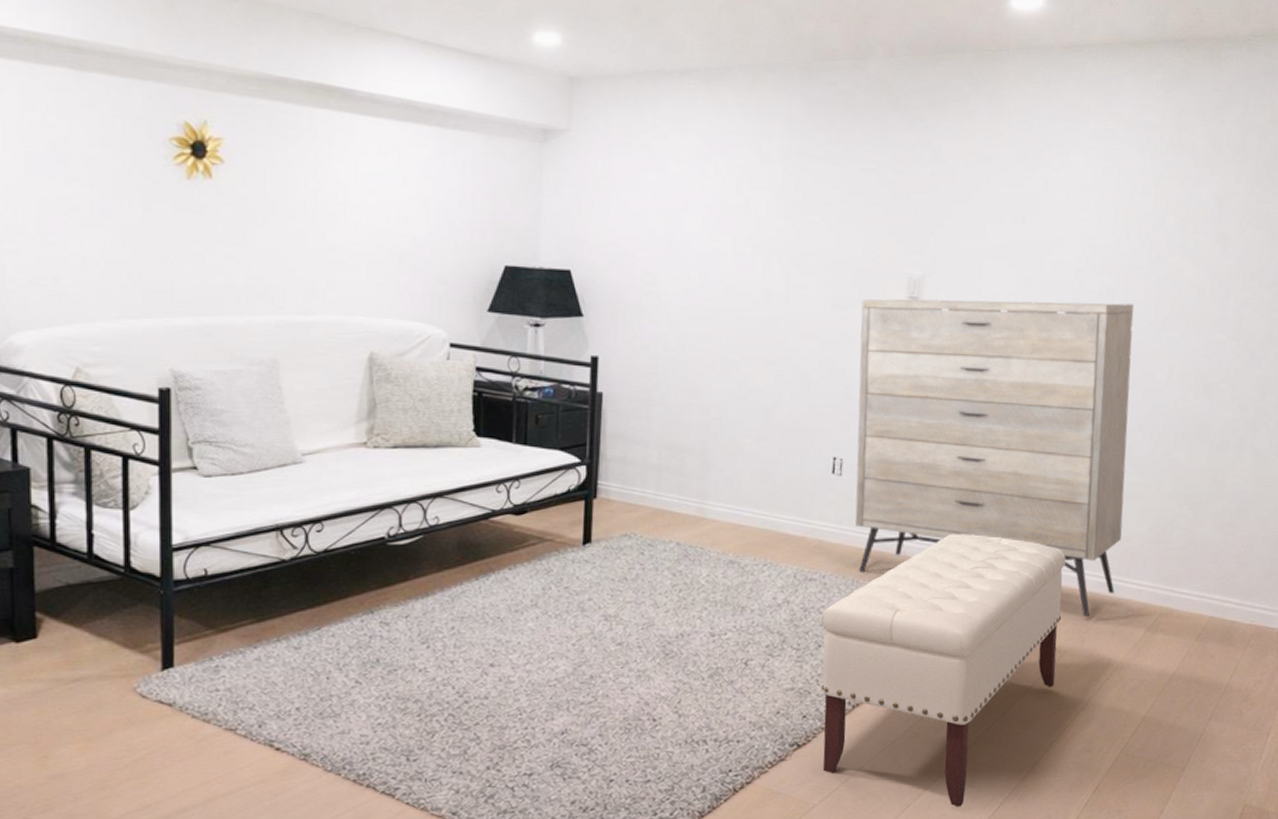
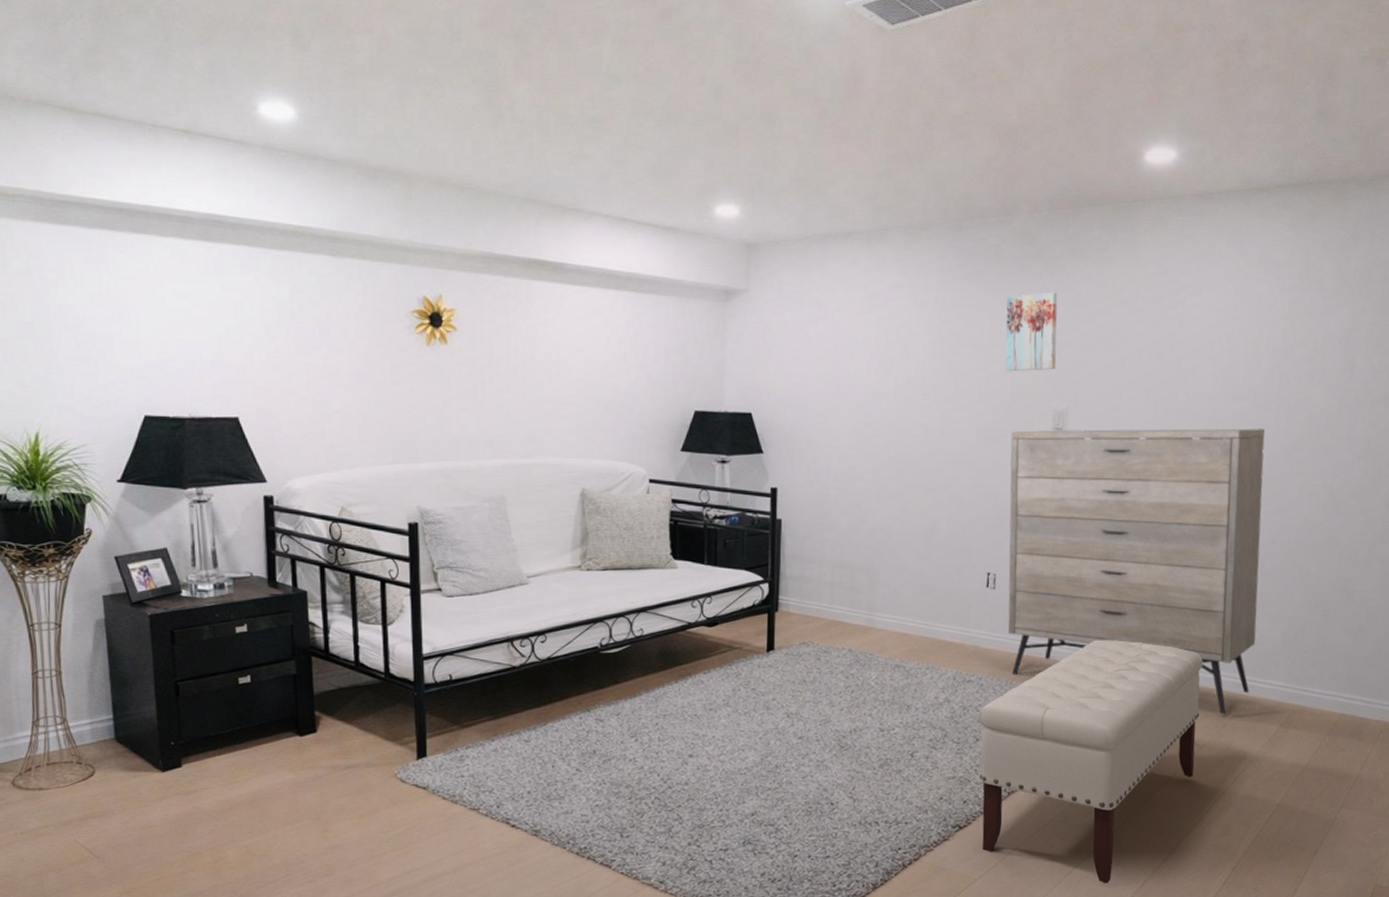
wall art: none [857,145,915,233] -> present [1005,291,1058,372]

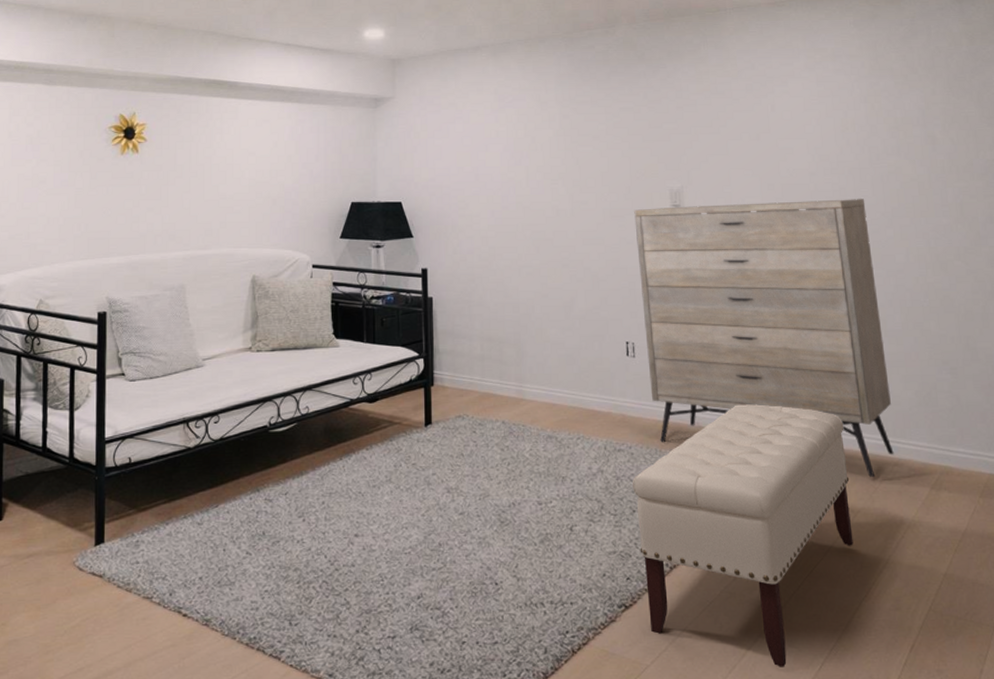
wall art: present [1005,291,1058,372] -> none [618,87,668,157]

